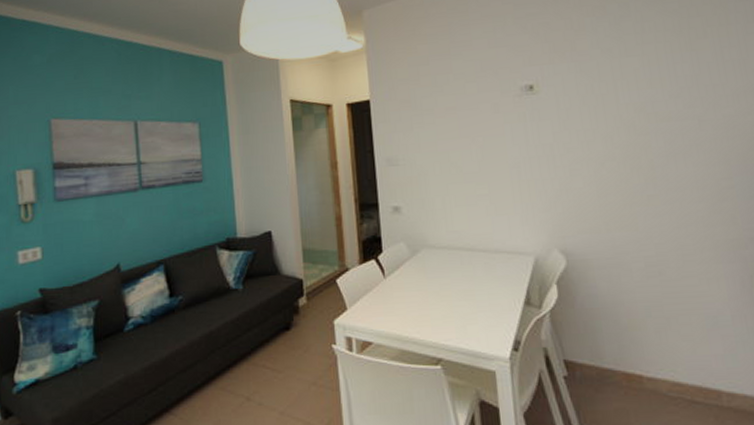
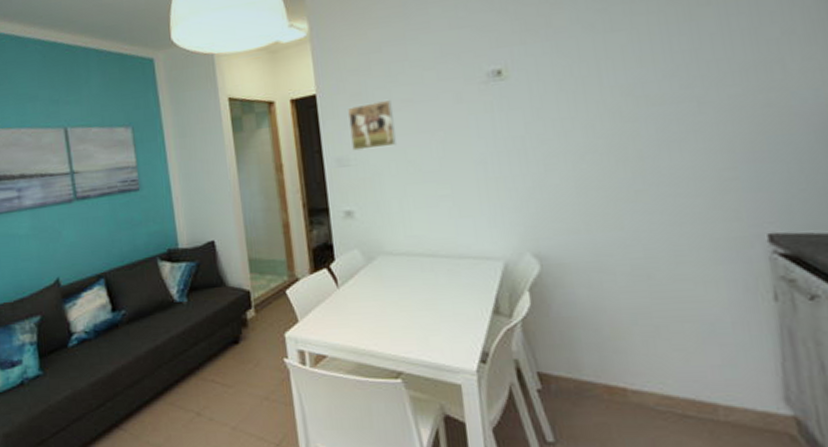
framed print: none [398,106,441,153] -> present [348,99,396,152]

